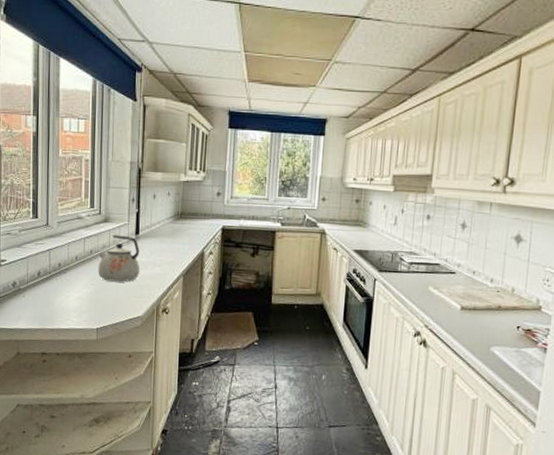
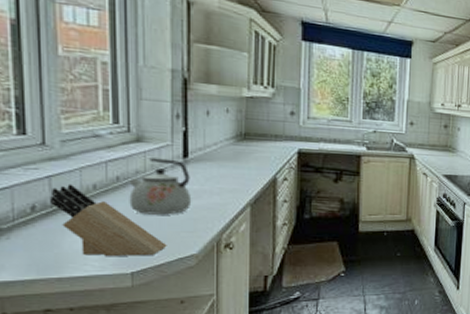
knife block: none [49,255,122,316] -> present [50,184,167,256]

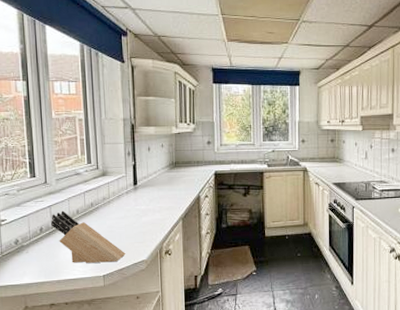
kettle: present [129,158,192,215] -> none [99,187,141,230]

